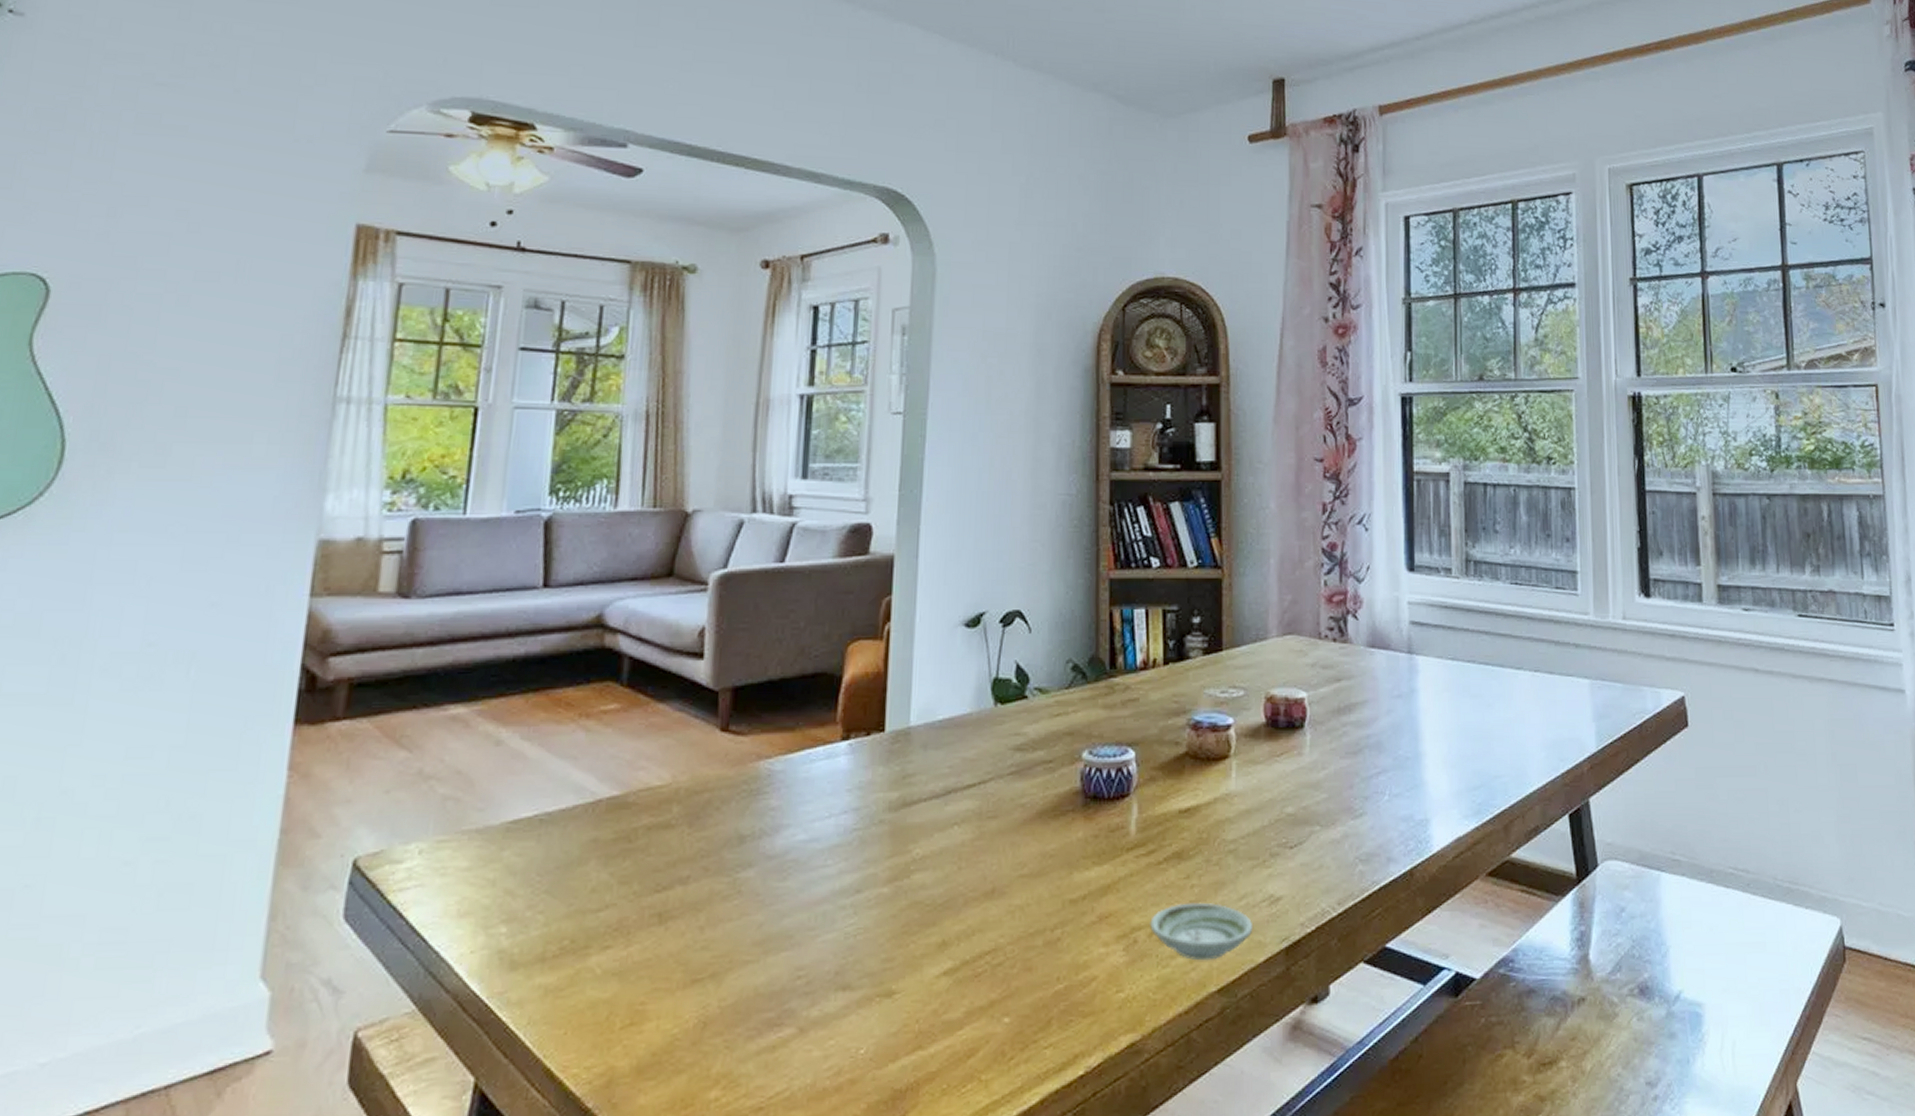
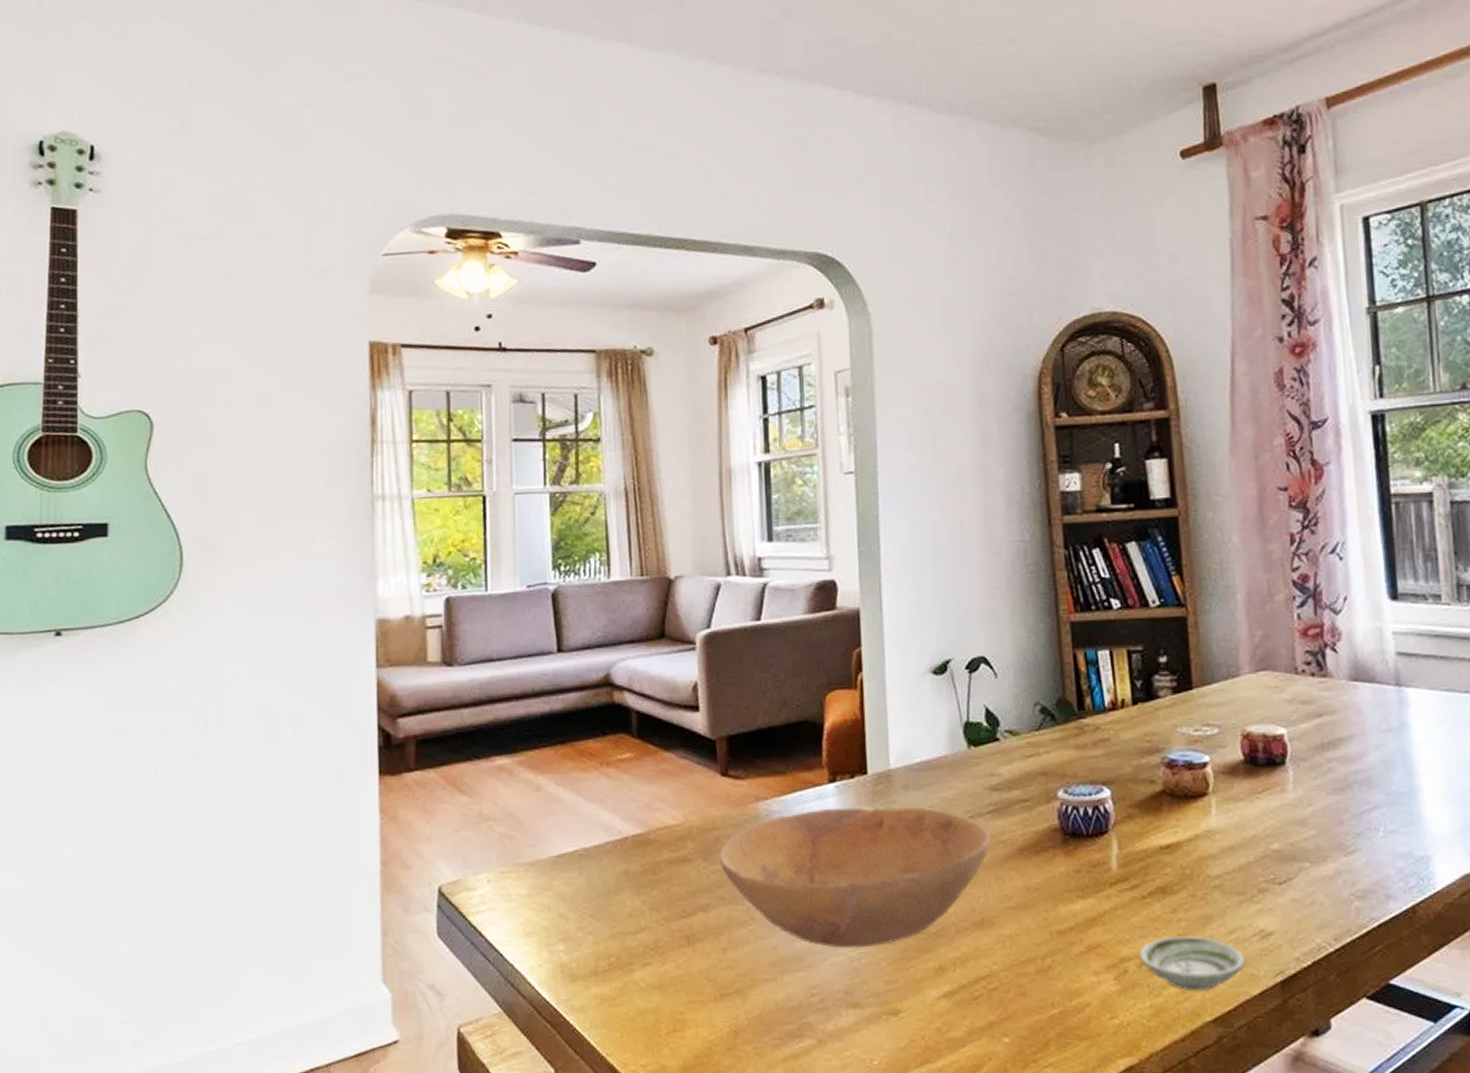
bowl: none [707,767,1010,924] -> present [719,807,992,948]

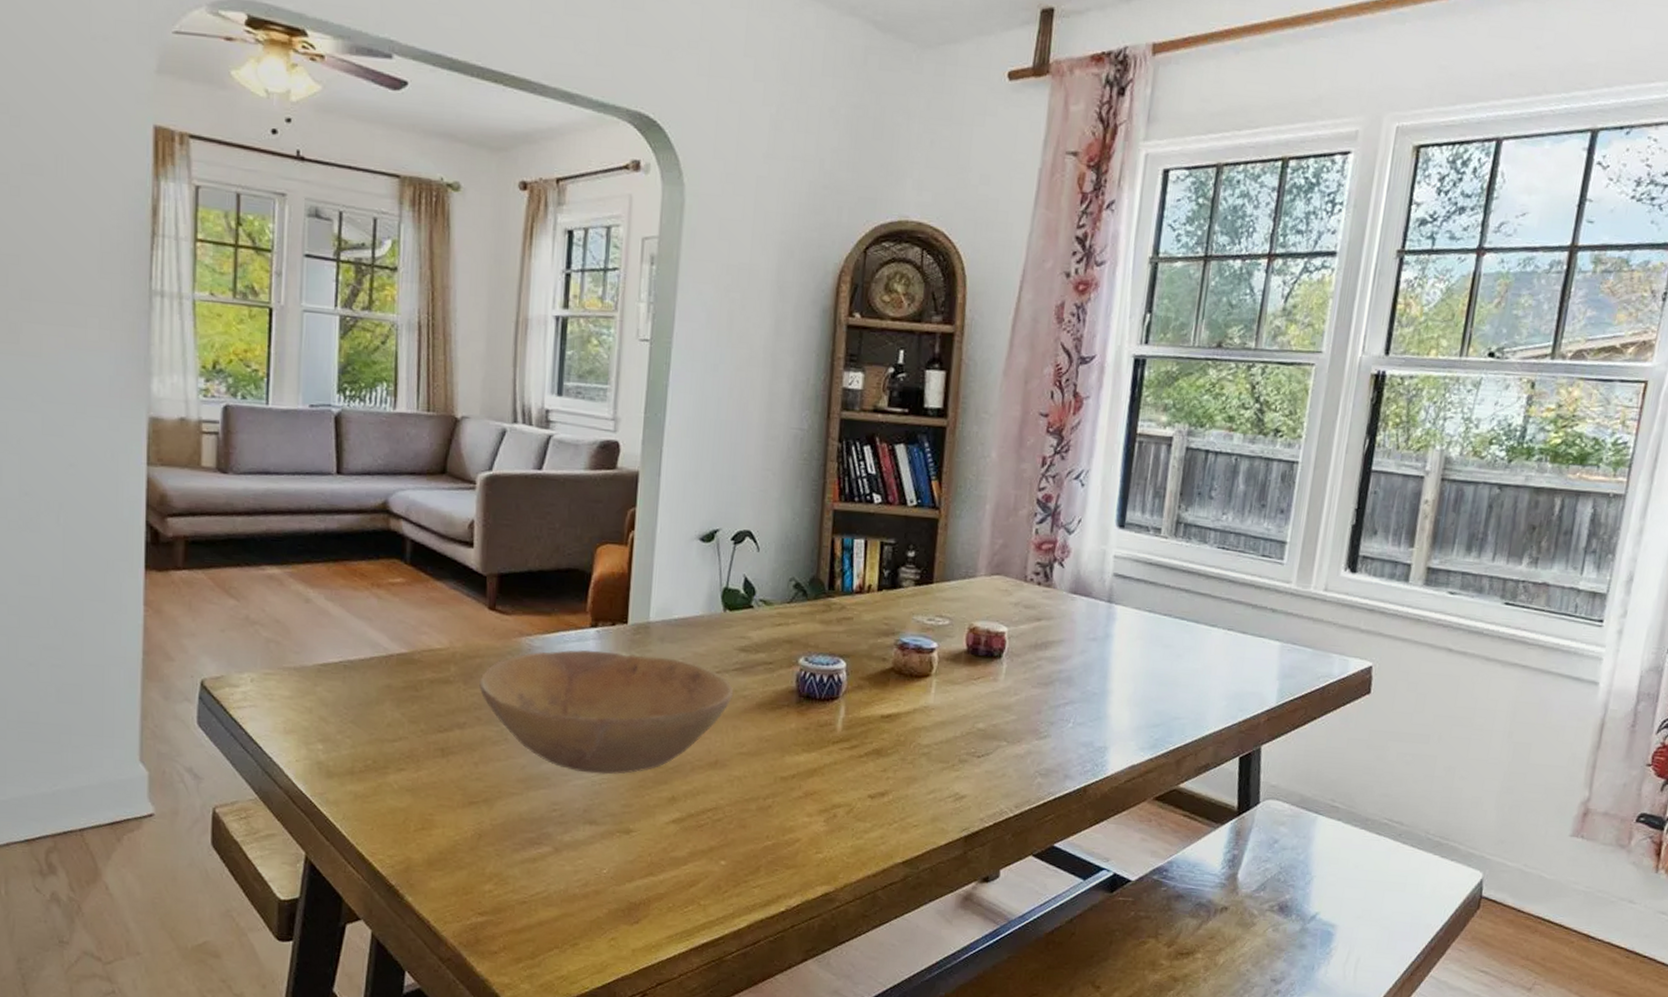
saucer: present [1139,935,1246,992] -> none [848,790,939,838]

